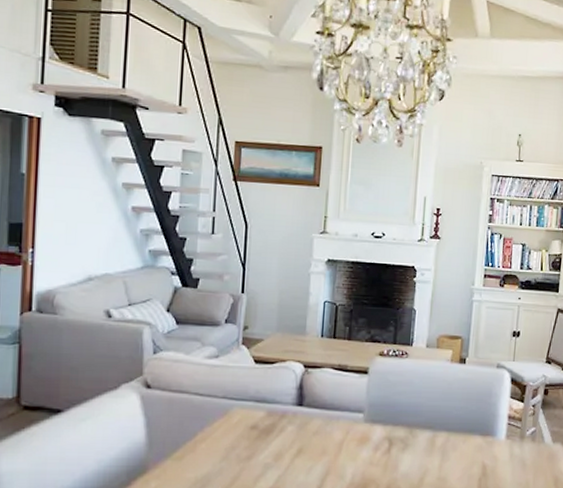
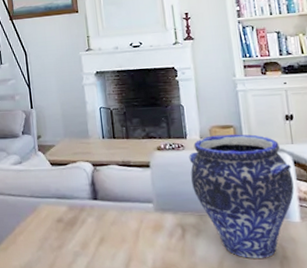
vase: none [408,345,508,475] -> present [189,134,294,258]

